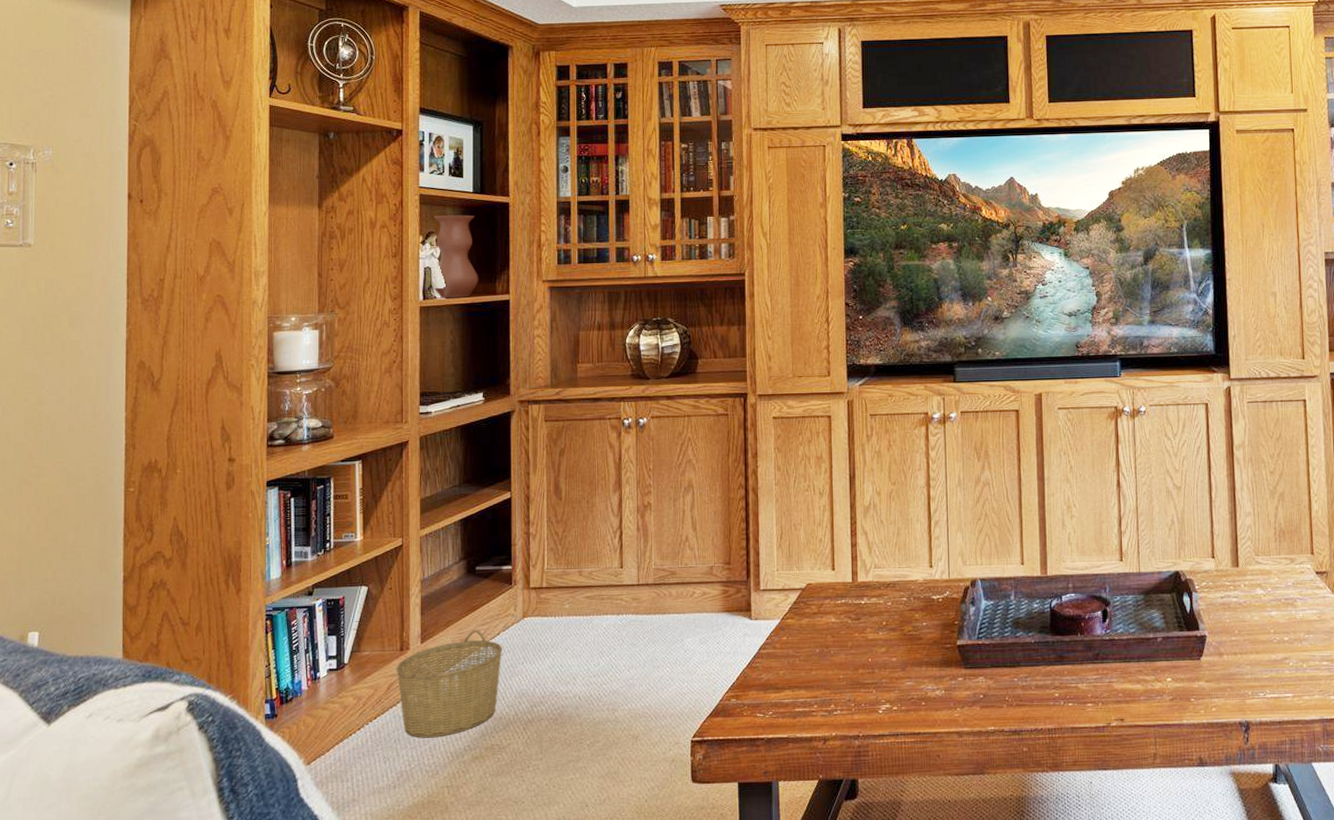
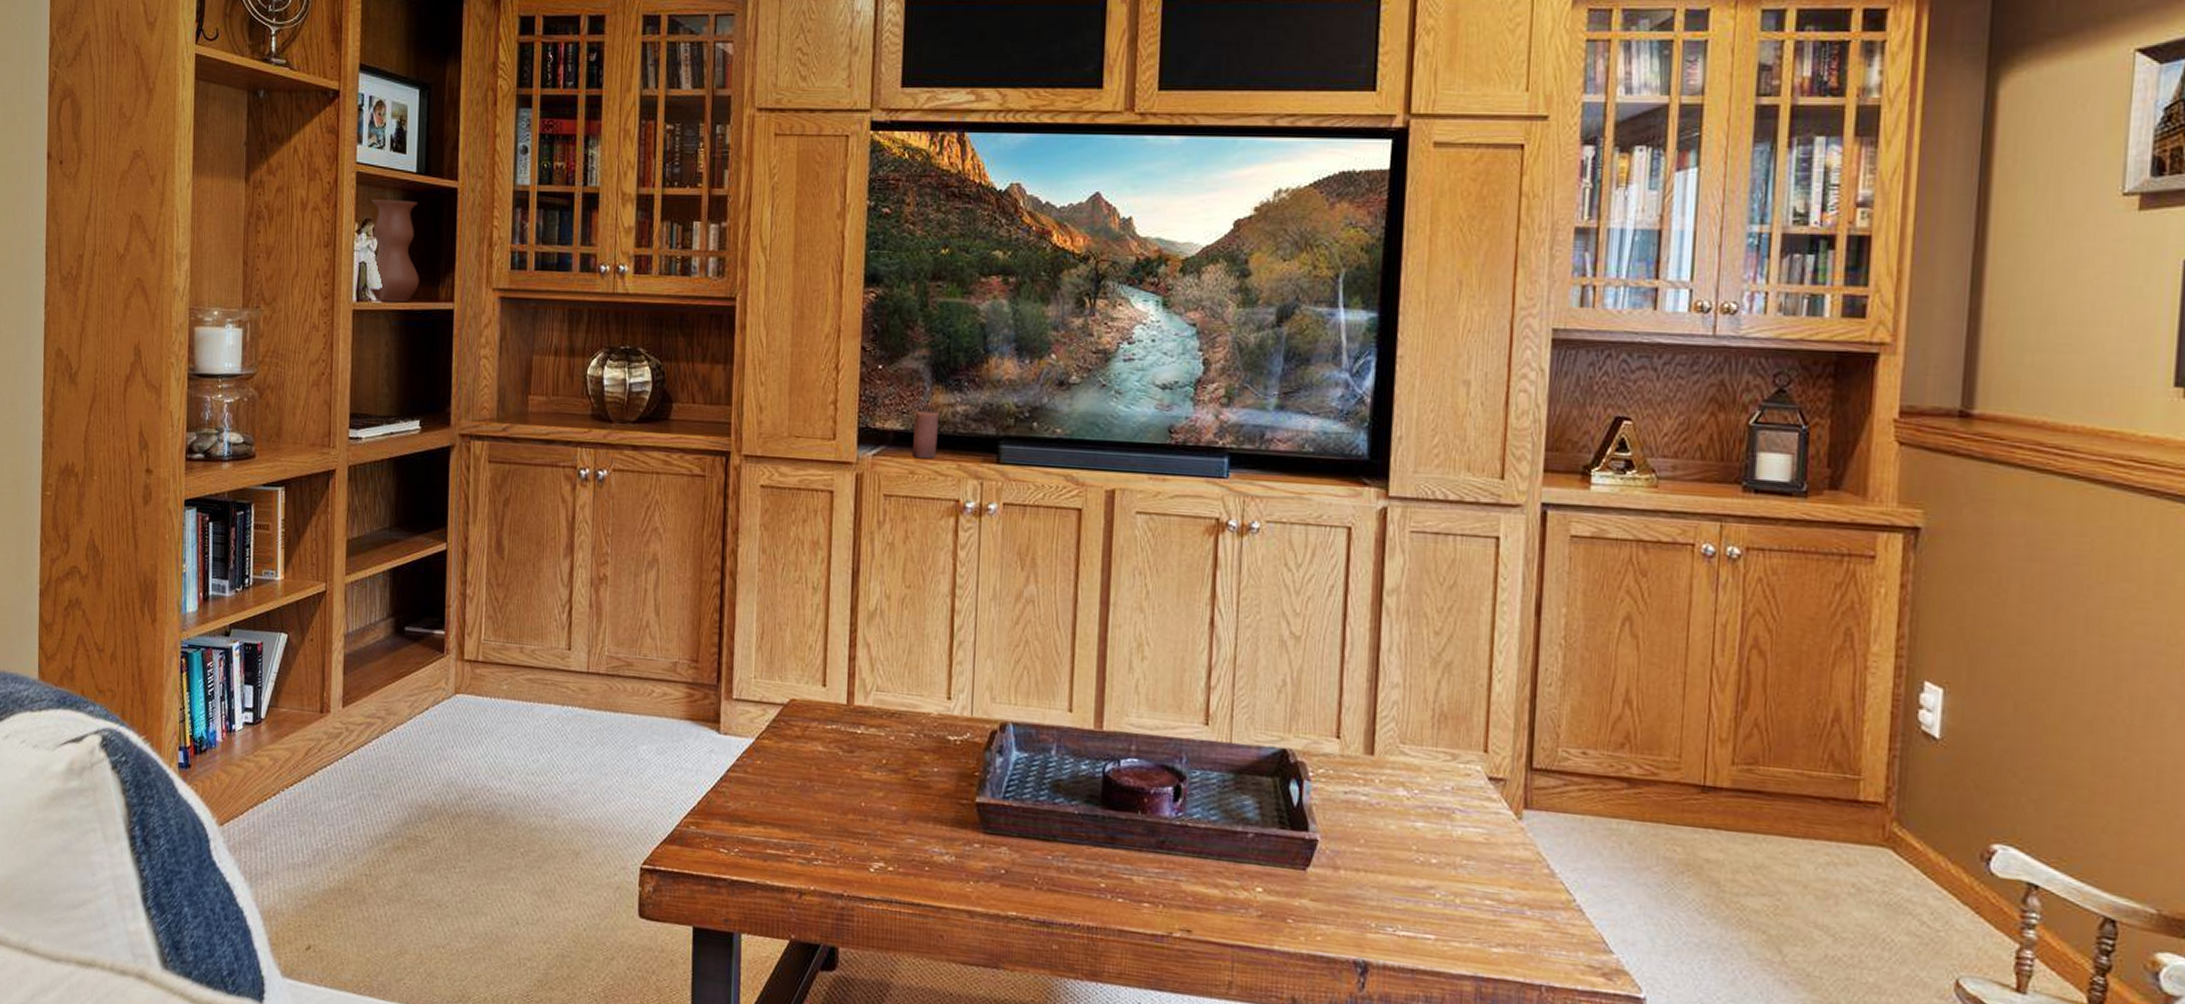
basket: present [396,629,503,738] -> none [315,699,432,818]
candle: none [889,348,908,384] -> present [911,411,939,459]

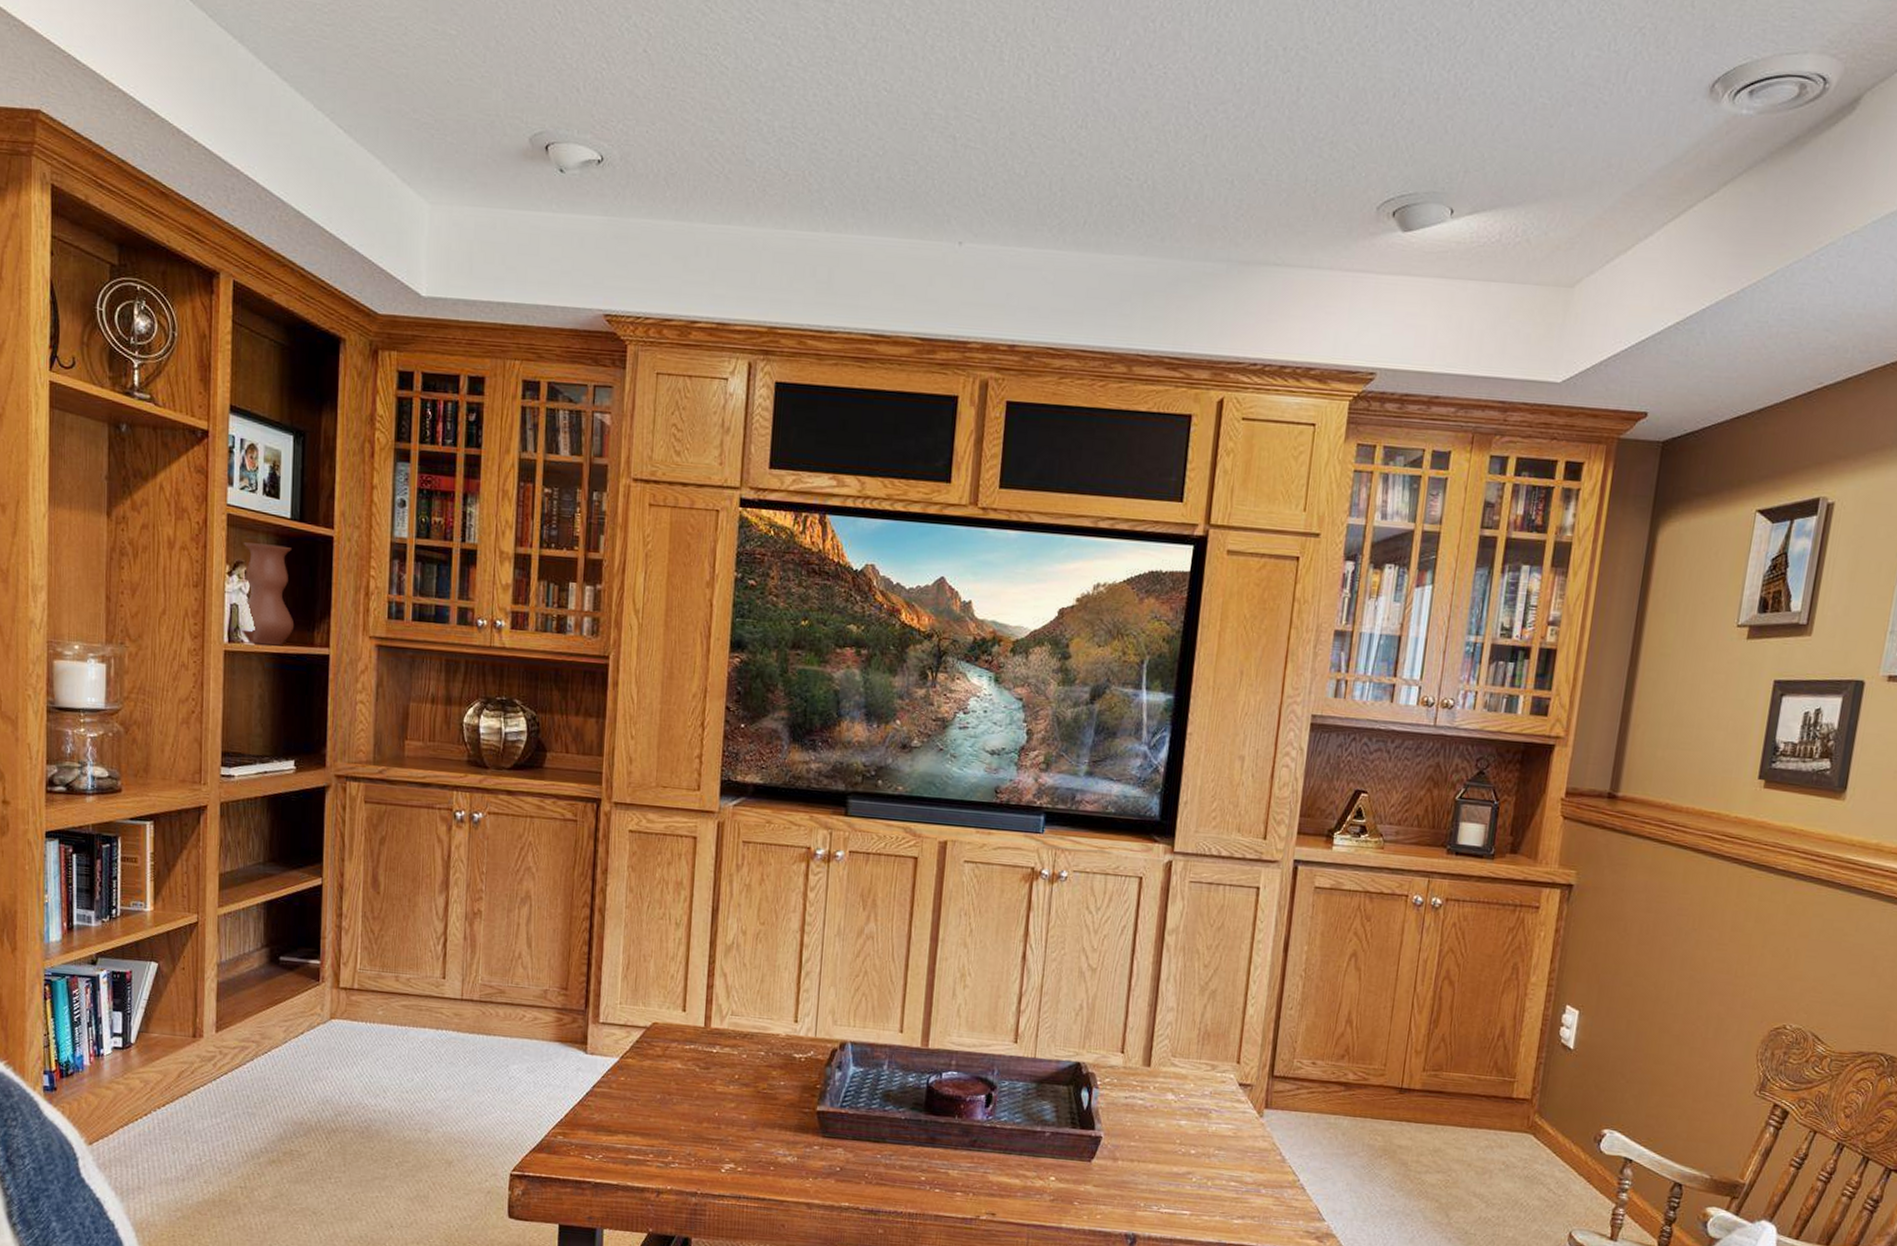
candle: present [911,411,939,459] -> none [769,767,794,810]

